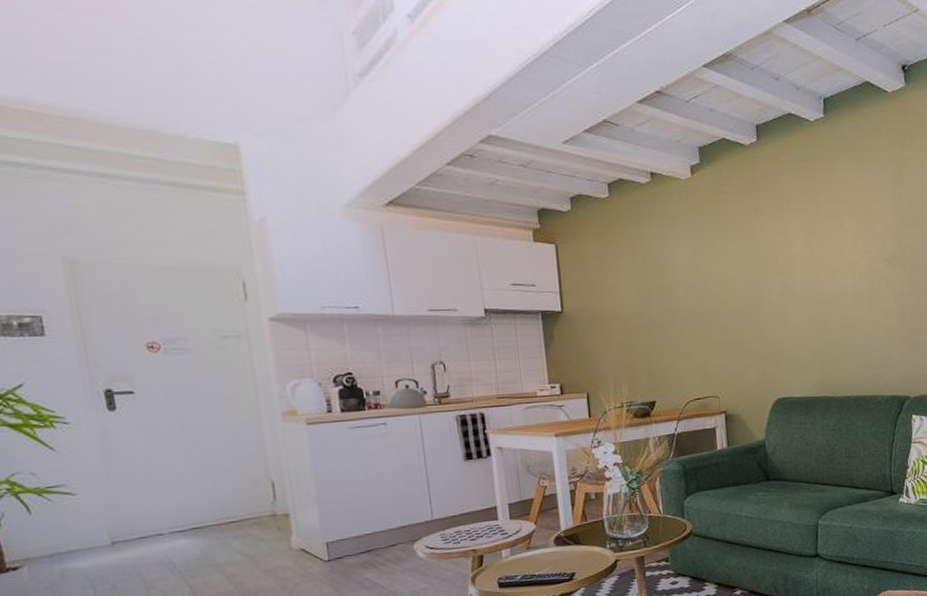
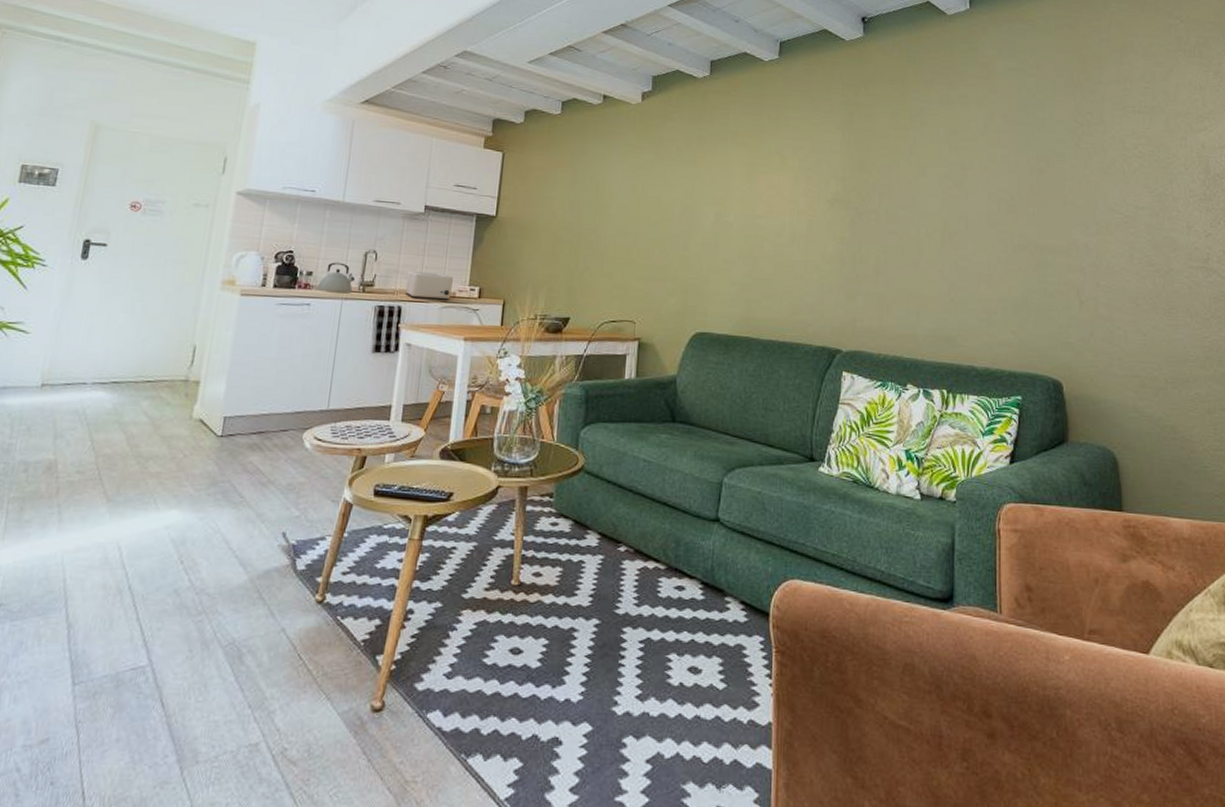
toaster: none [482,375,533,404] -> present [405,271,453,302]

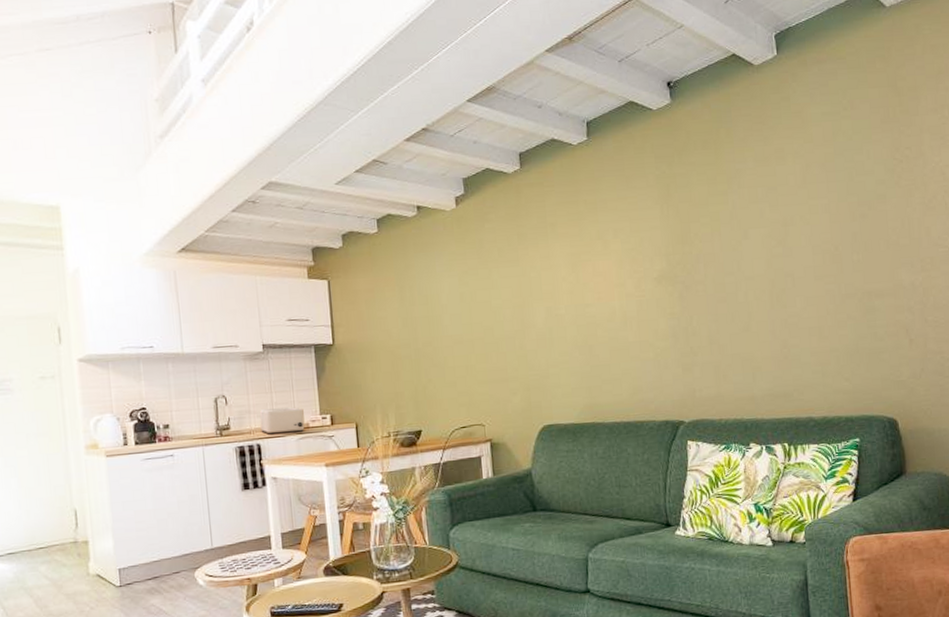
kettle: present [317,262,356,295] -> none [176,411,211,442]

